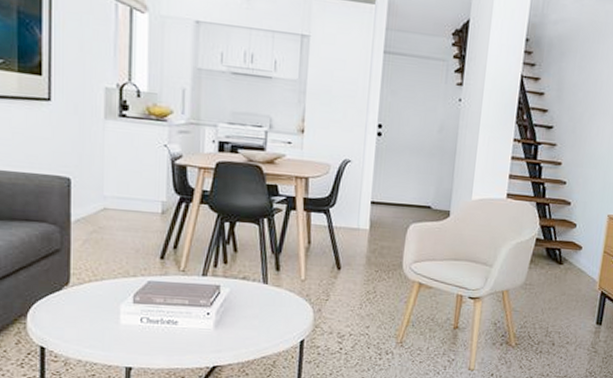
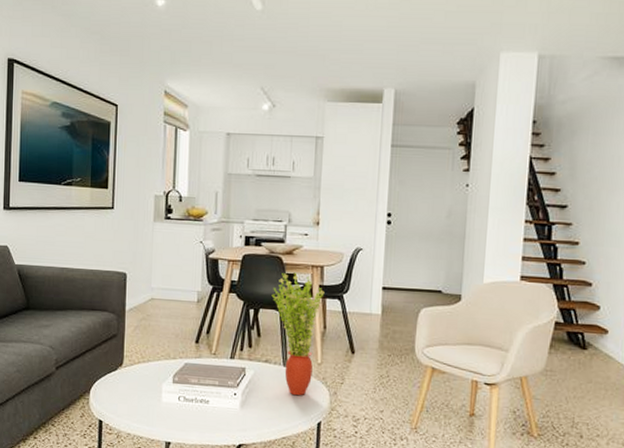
potted plant: none [250,183,309,314] -> present [271,272,325,396]

